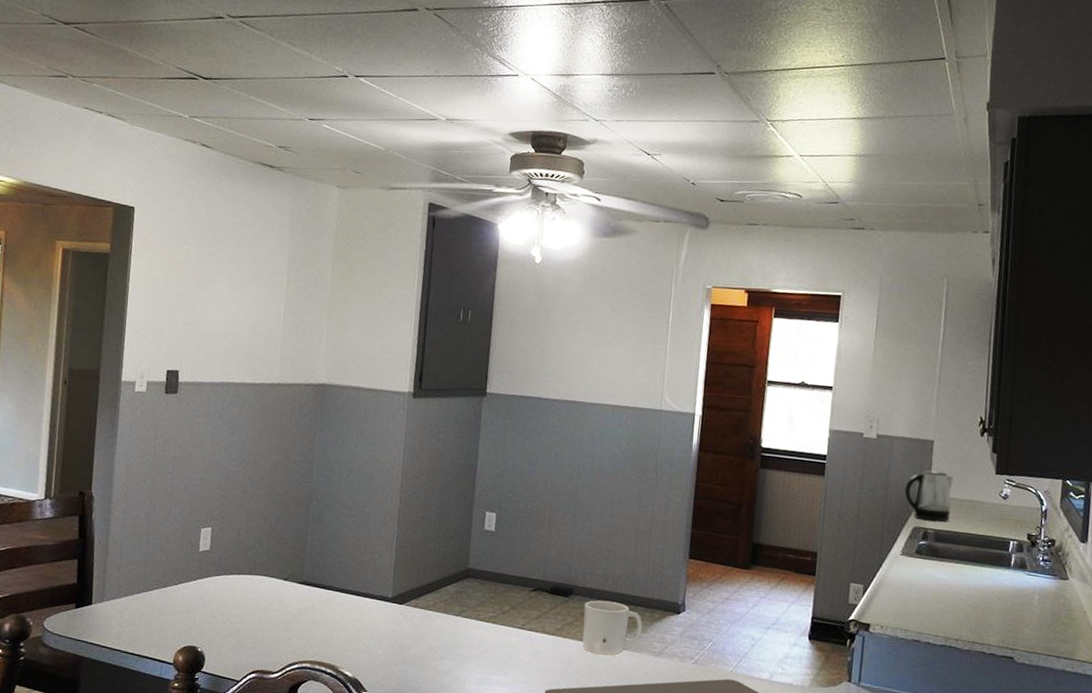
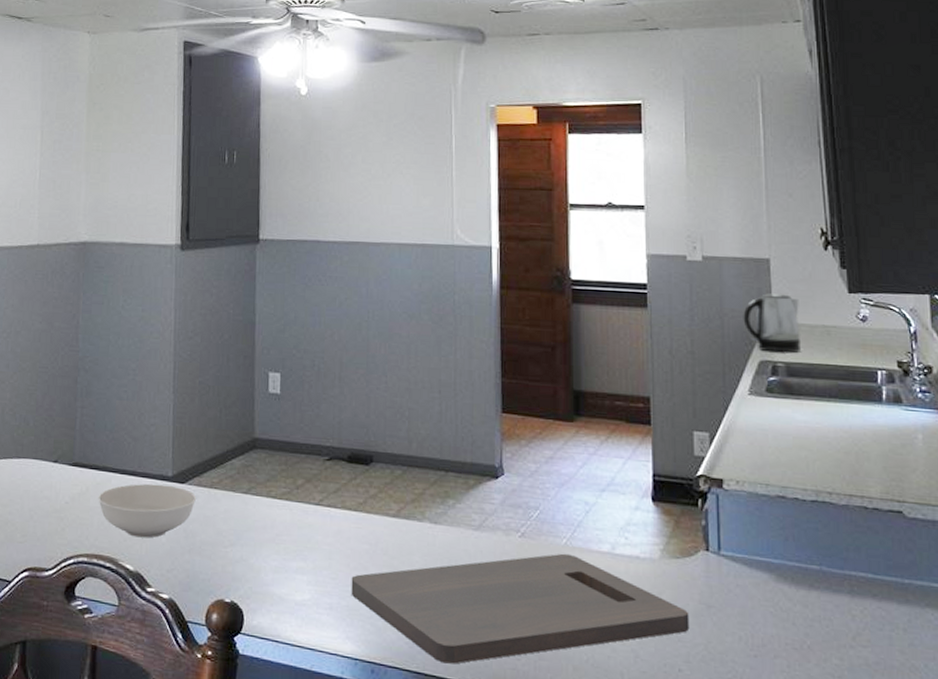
bowl: none [323,602,412,650] -> present [98,483,196,538]
mug: present [582,600,643,656] -> none [387,467,457,533]

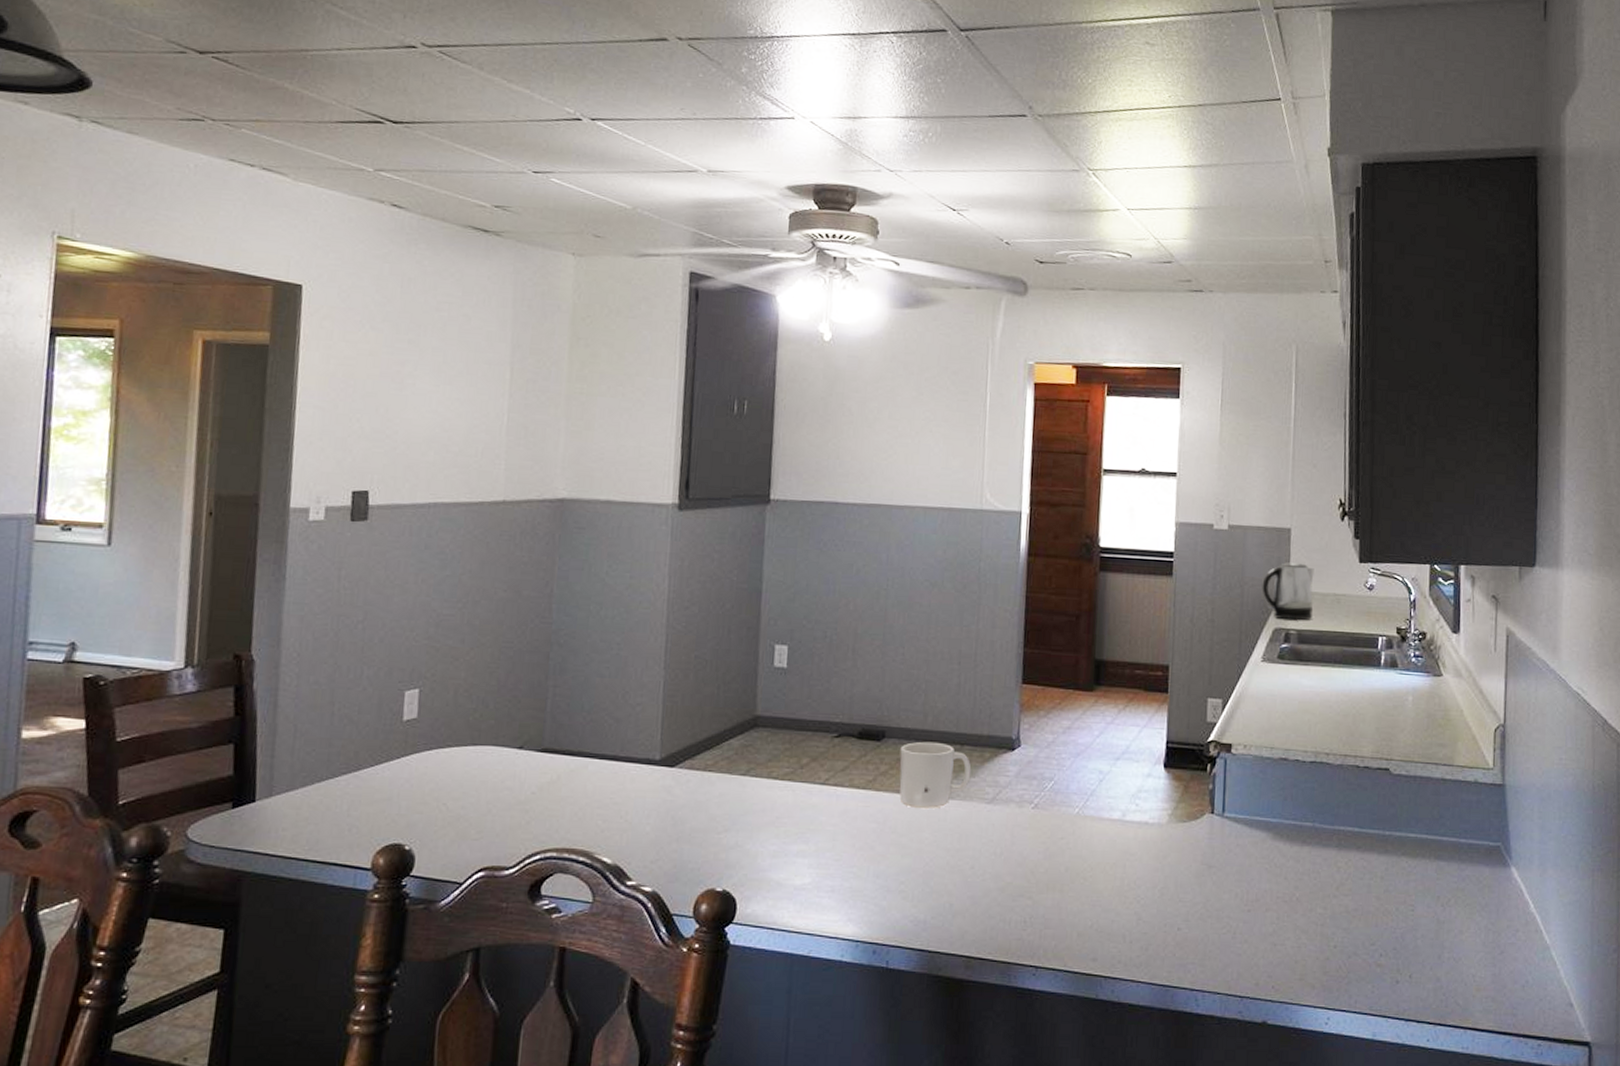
bowl: present [98,483,196,538] -> none [571,768,687,828]
cutting board: present [351,553,690,664] -> none [855,822,1191,939]
mug: none [387,467,457,533] -> present [899,741,972,808]

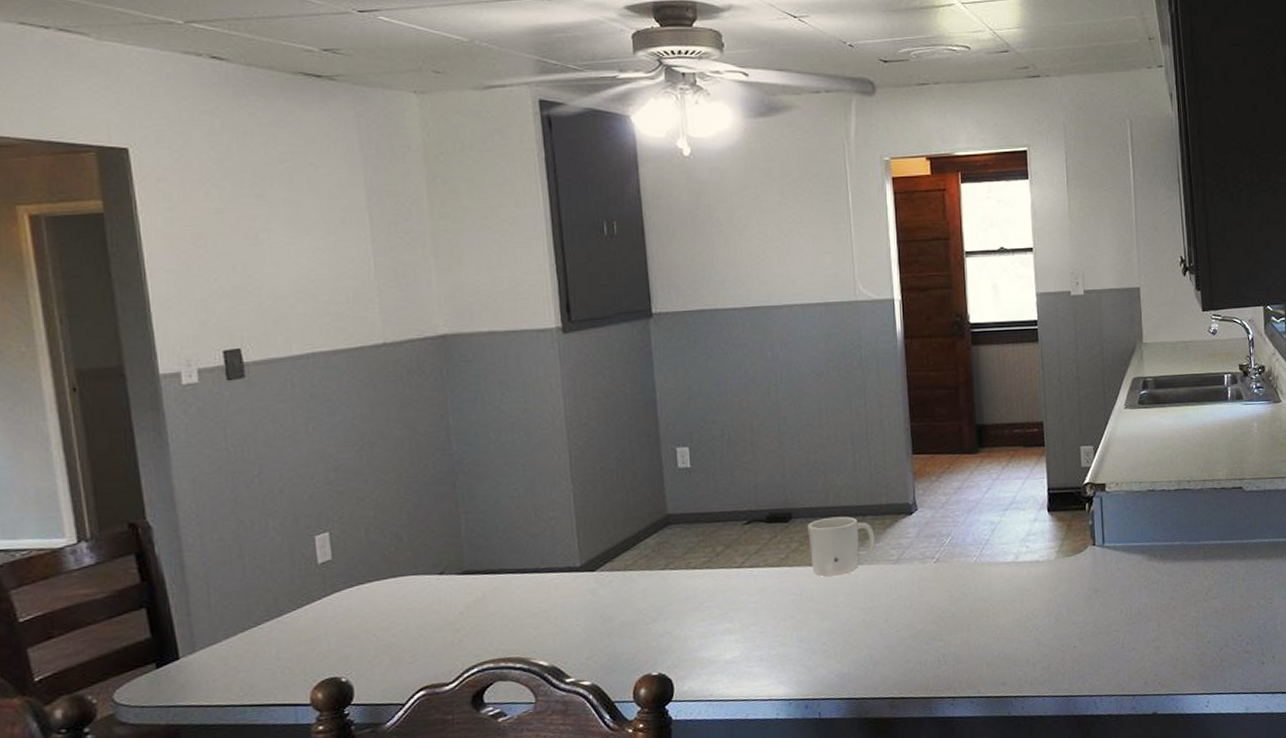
kettle: present [1262,561,1315,620] -> none [1119,317,1166,369]

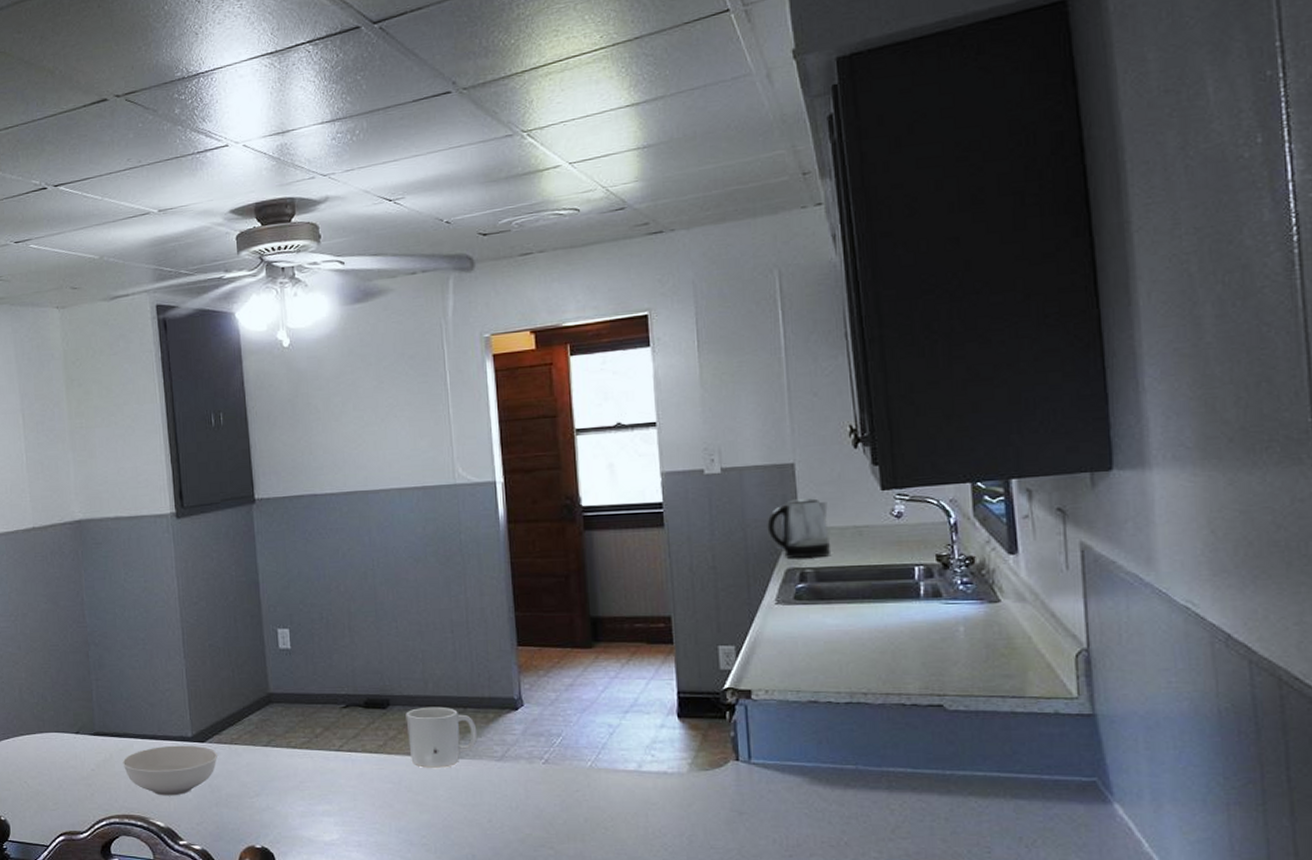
bowl: none [498,575,610,633] -> present [122,745,218,796]
kettle: none [1119,317,1166,369] -> present [767,497,832,559]

